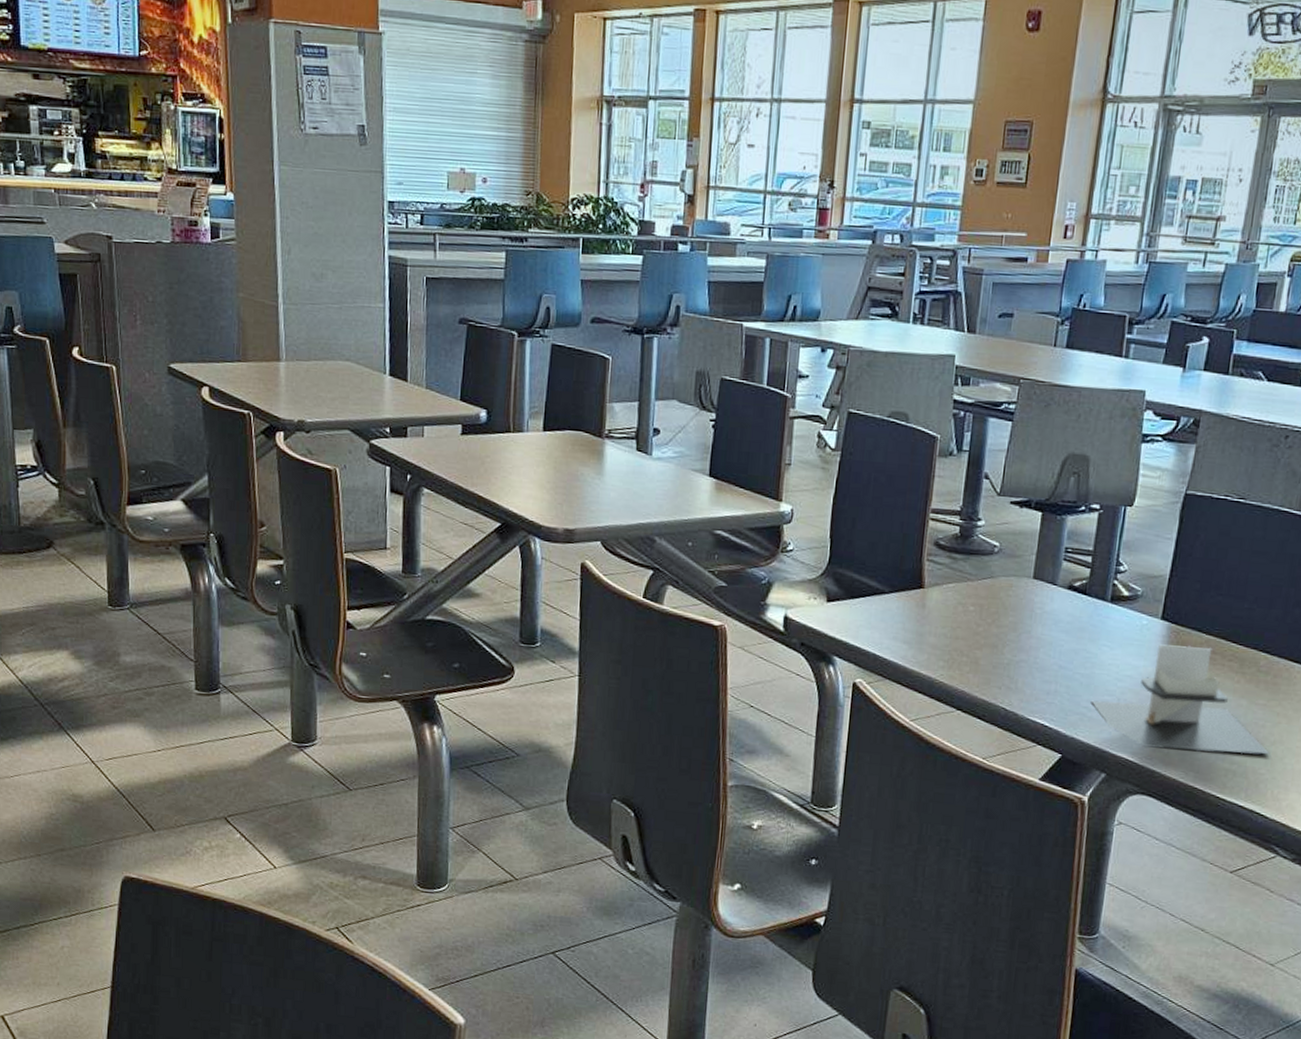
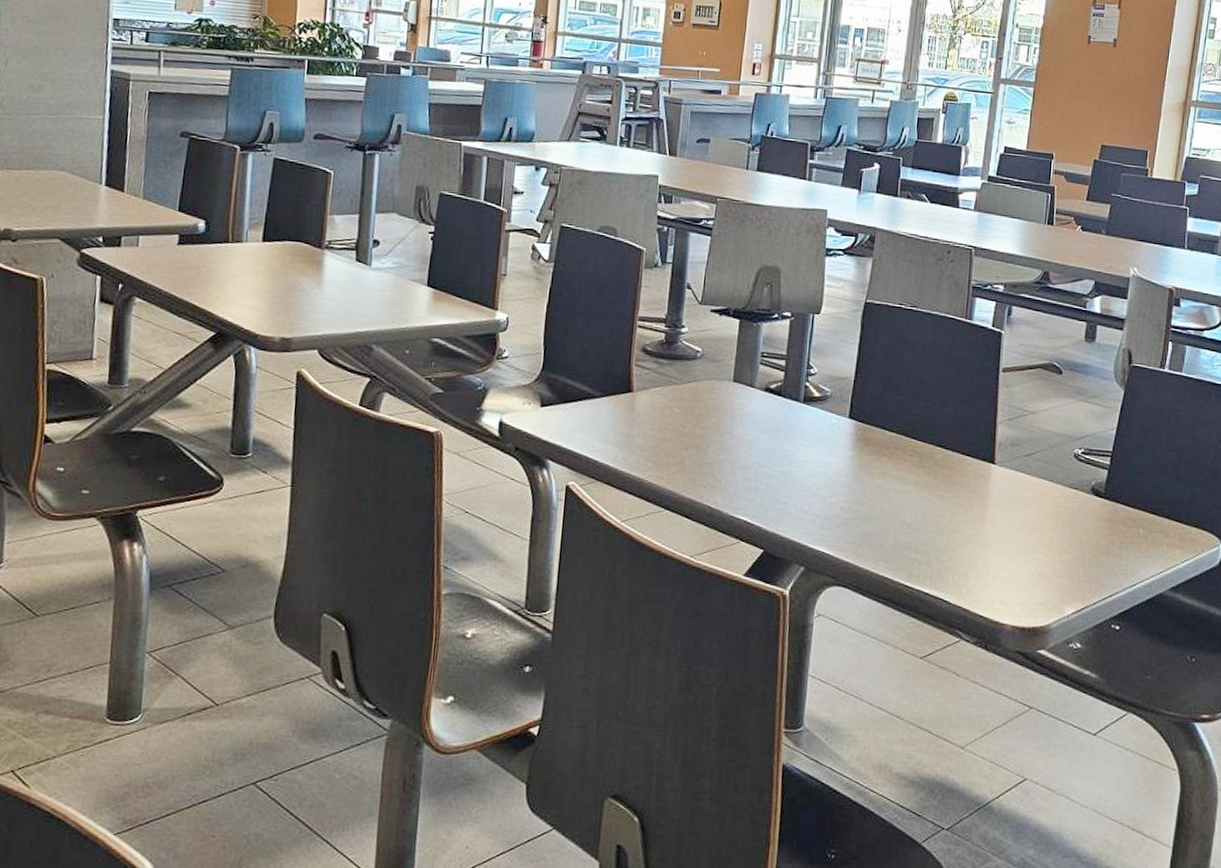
napkin holder: present [1091,644,1270,755] -> none [788,442,950,543]

